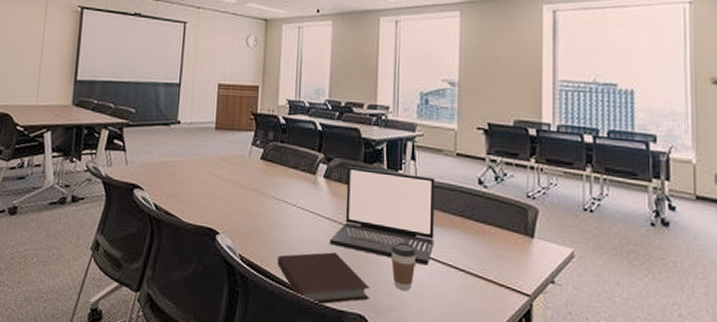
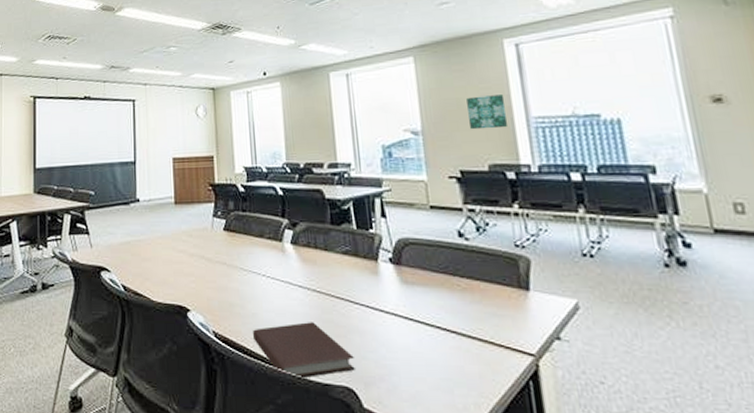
laptop: present [329,167,435,266] -> none [305,230,419,329]
coffee cup: present [390,242,417,291] -> none [371,306,401,359]
wall art: none [503,55,537,88] -> present [467,95,508,130]

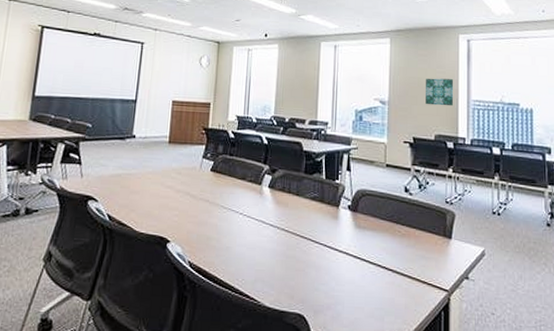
notebook: present [253,322,355,379] -> none [224,256,308,306]

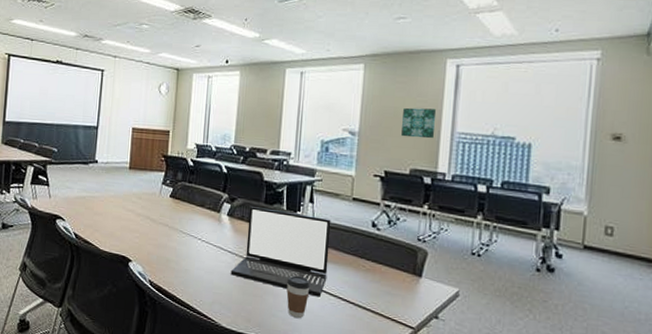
laptop: none [273,177,368,267] -> present [230,206,331,297]
coffee cup: none [327,245,351,291] -> present [286,275,311,319]

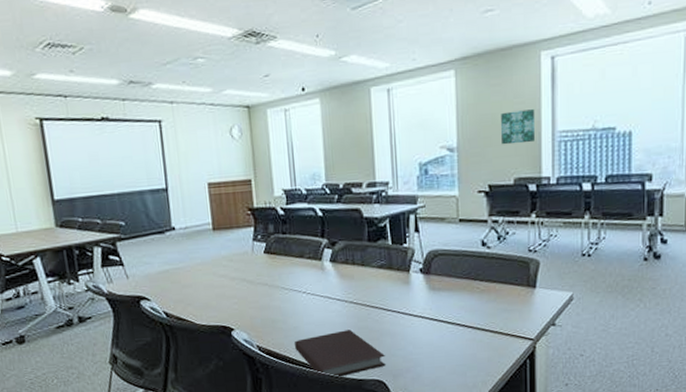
notebook: none [183,281,266,326] -> present [295,330,386,377]
laptop: present [230,206,331,297] -> none [342,246,443,328]
coffee cup: present [286,275,311,319] -> none [401,310,427,354]

